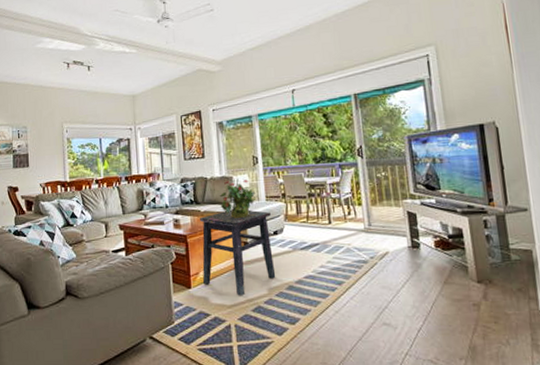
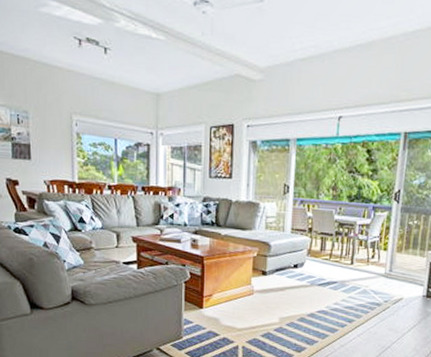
side table: present [199,209,276,296] -> none [215,237,294,322]
potted plant: present [219,179,257,218] -> none [242,207,282,247]

